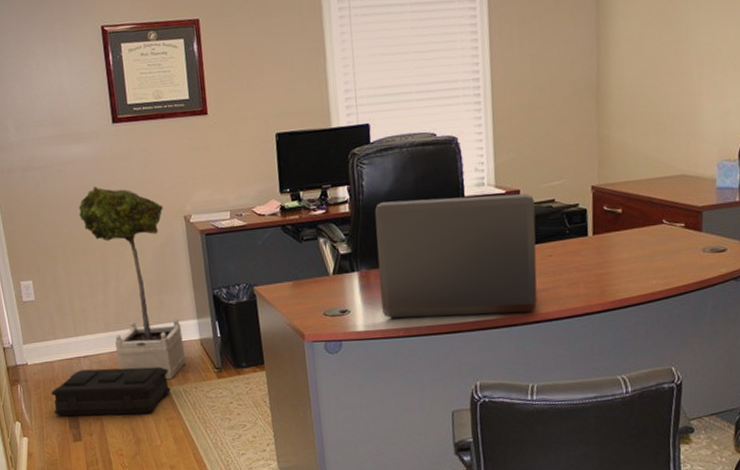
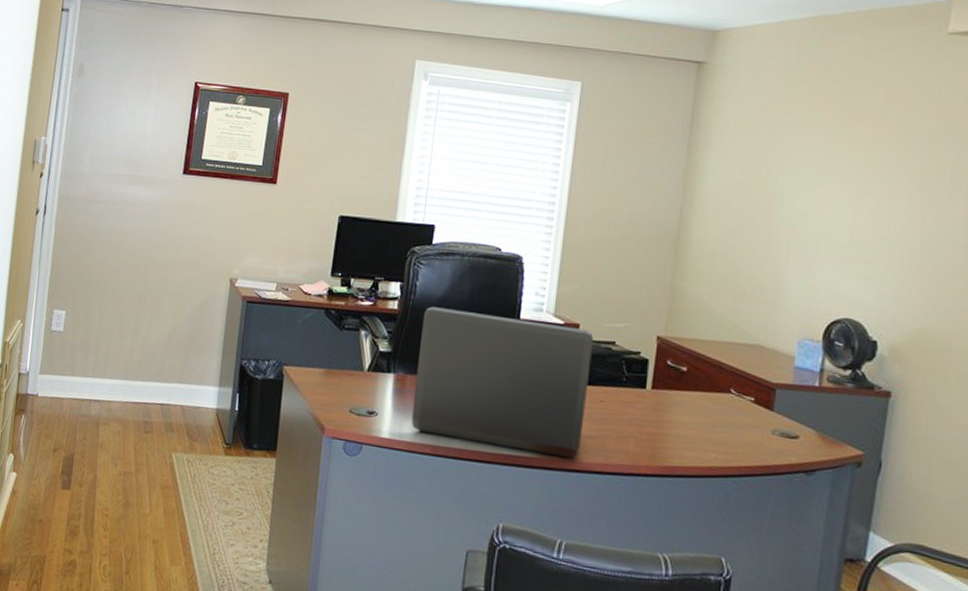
briefcase: present [51,366,171,417] -> none [50,413,176,477]
potted tree: present [78,186,186,380] -> none [127,231,213,445]

